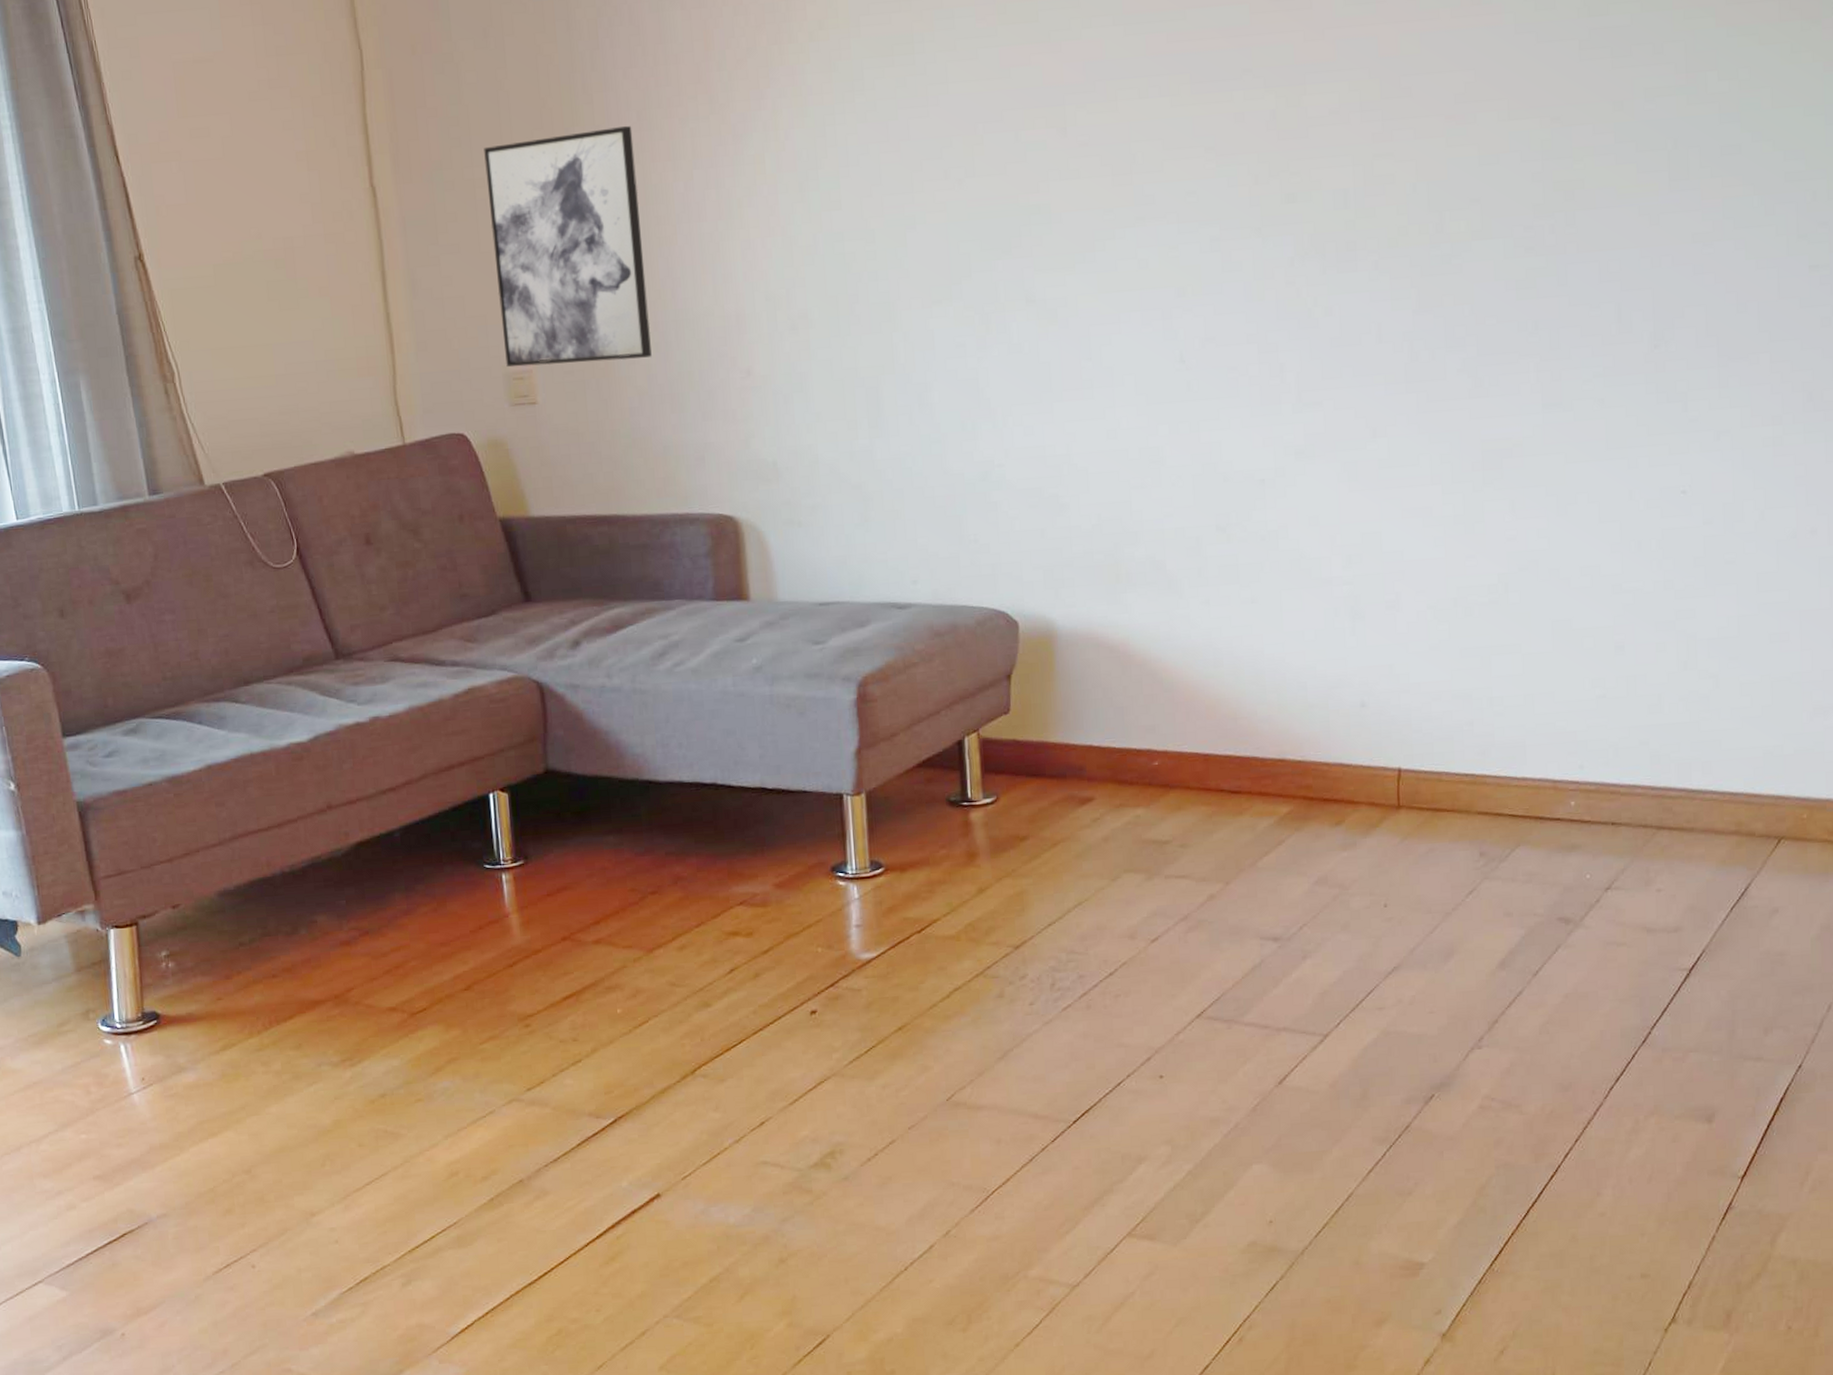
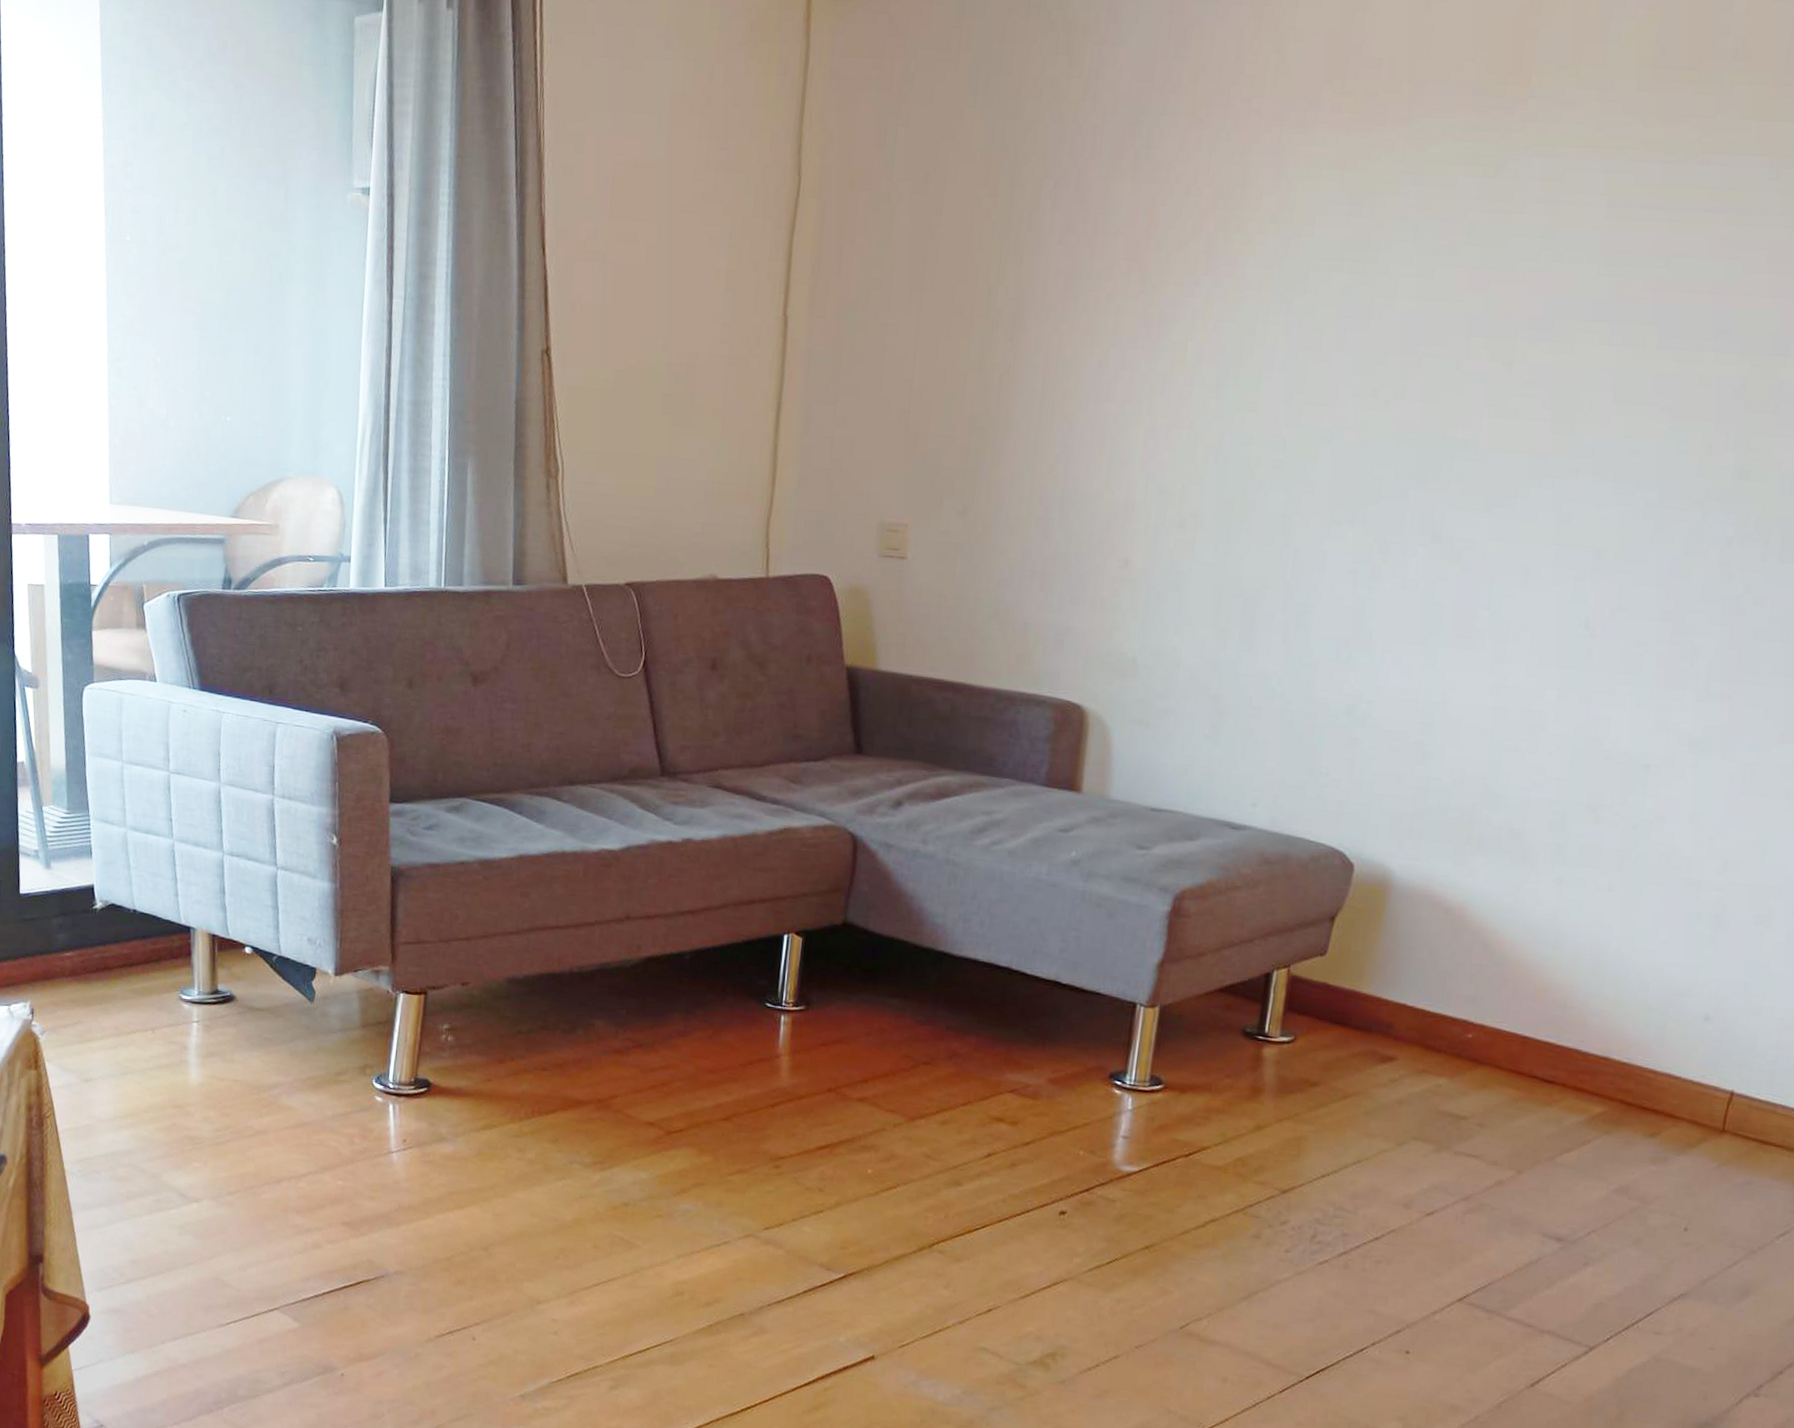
wall art: present [484,125,652,368] -> none [883,292,1057,531]

